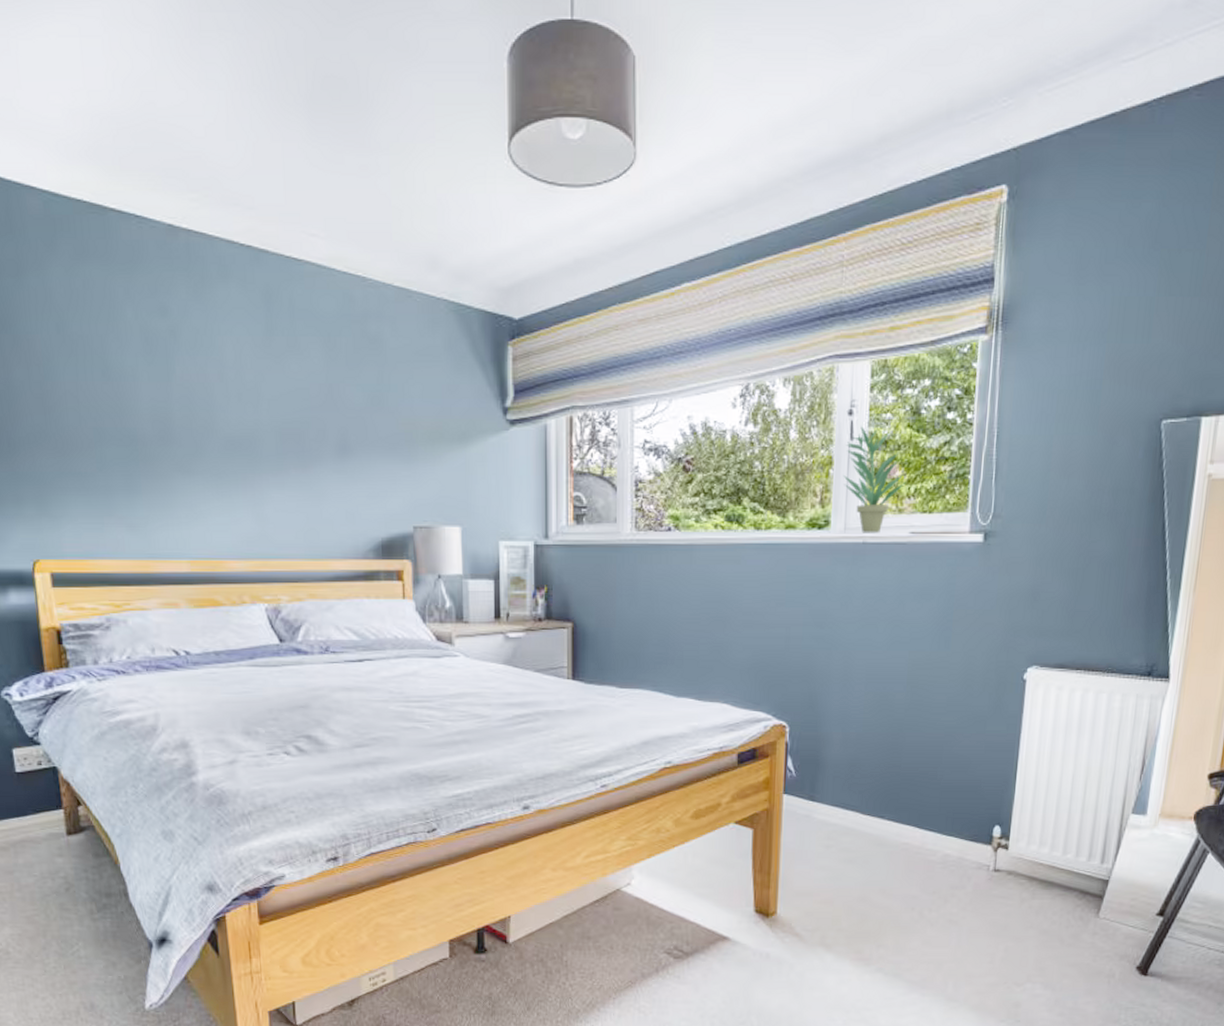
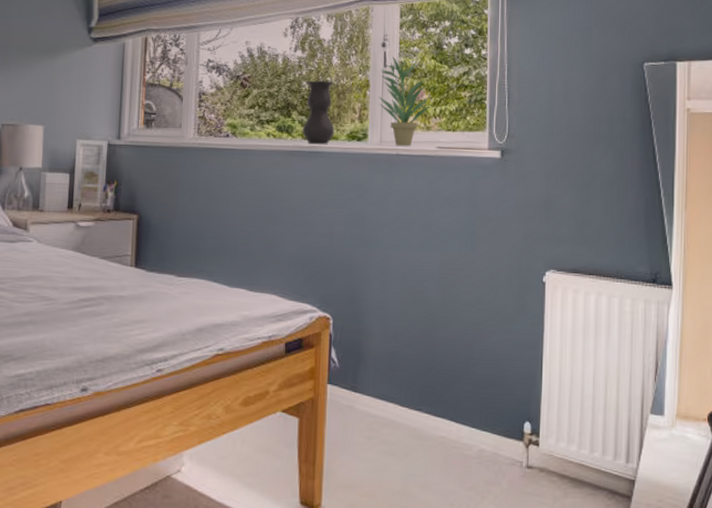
vase: none [755,459,793,535] -> present [302,80,335,145]

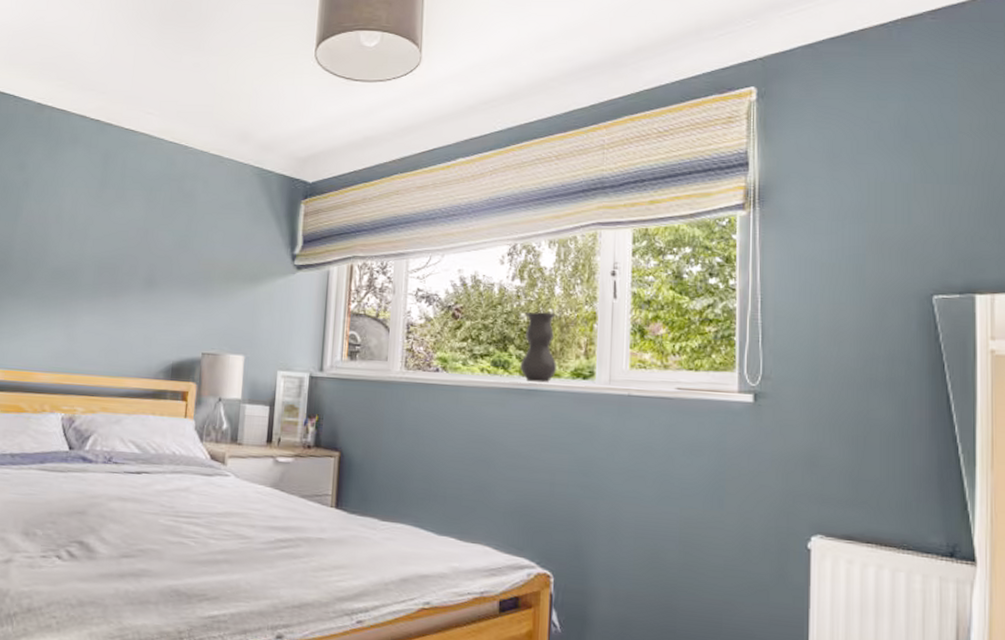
potted plant: present [378,56,432,147] -> none [607,286,671,387]

